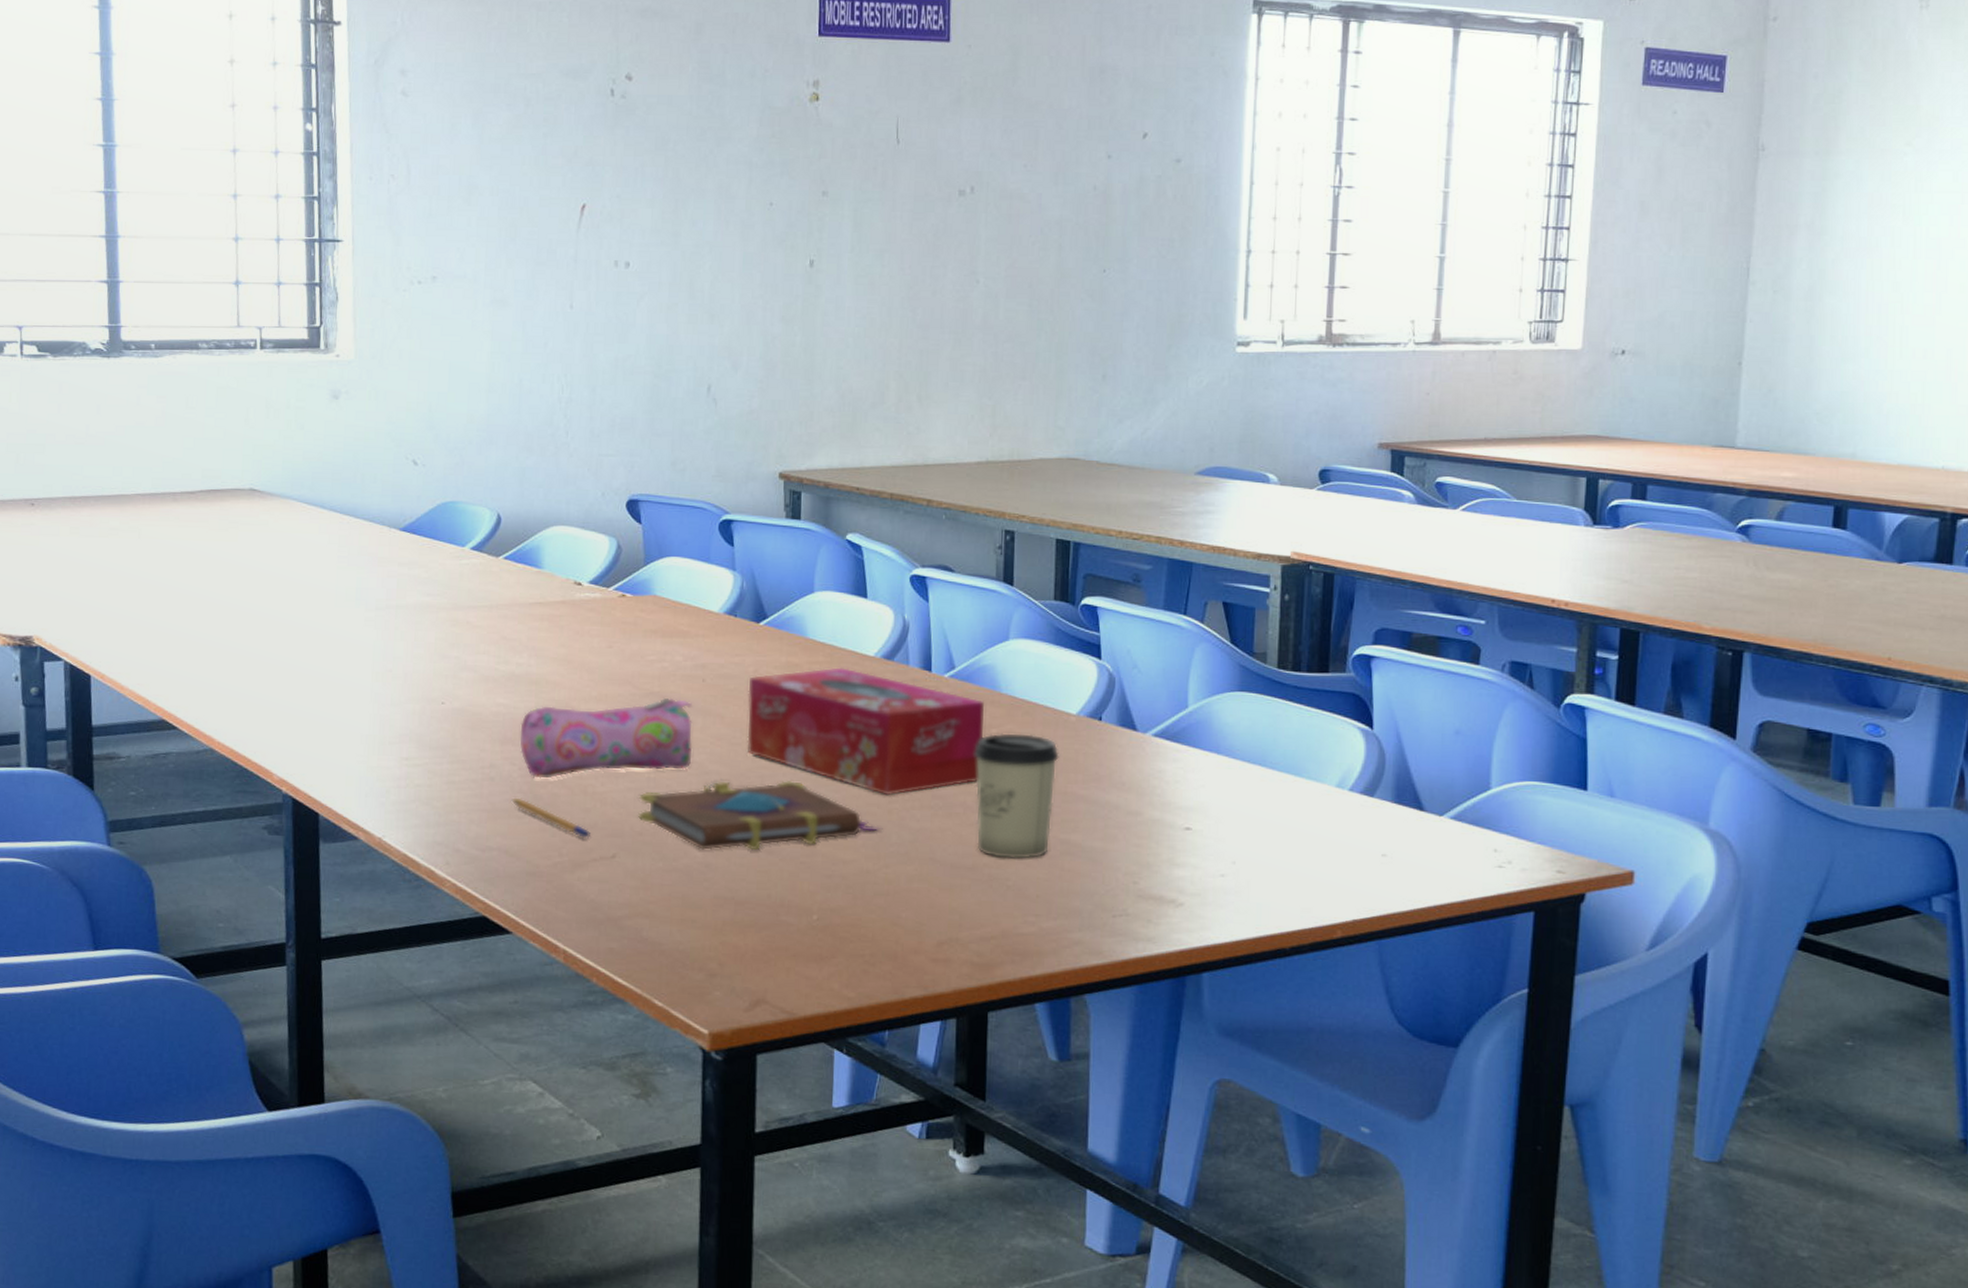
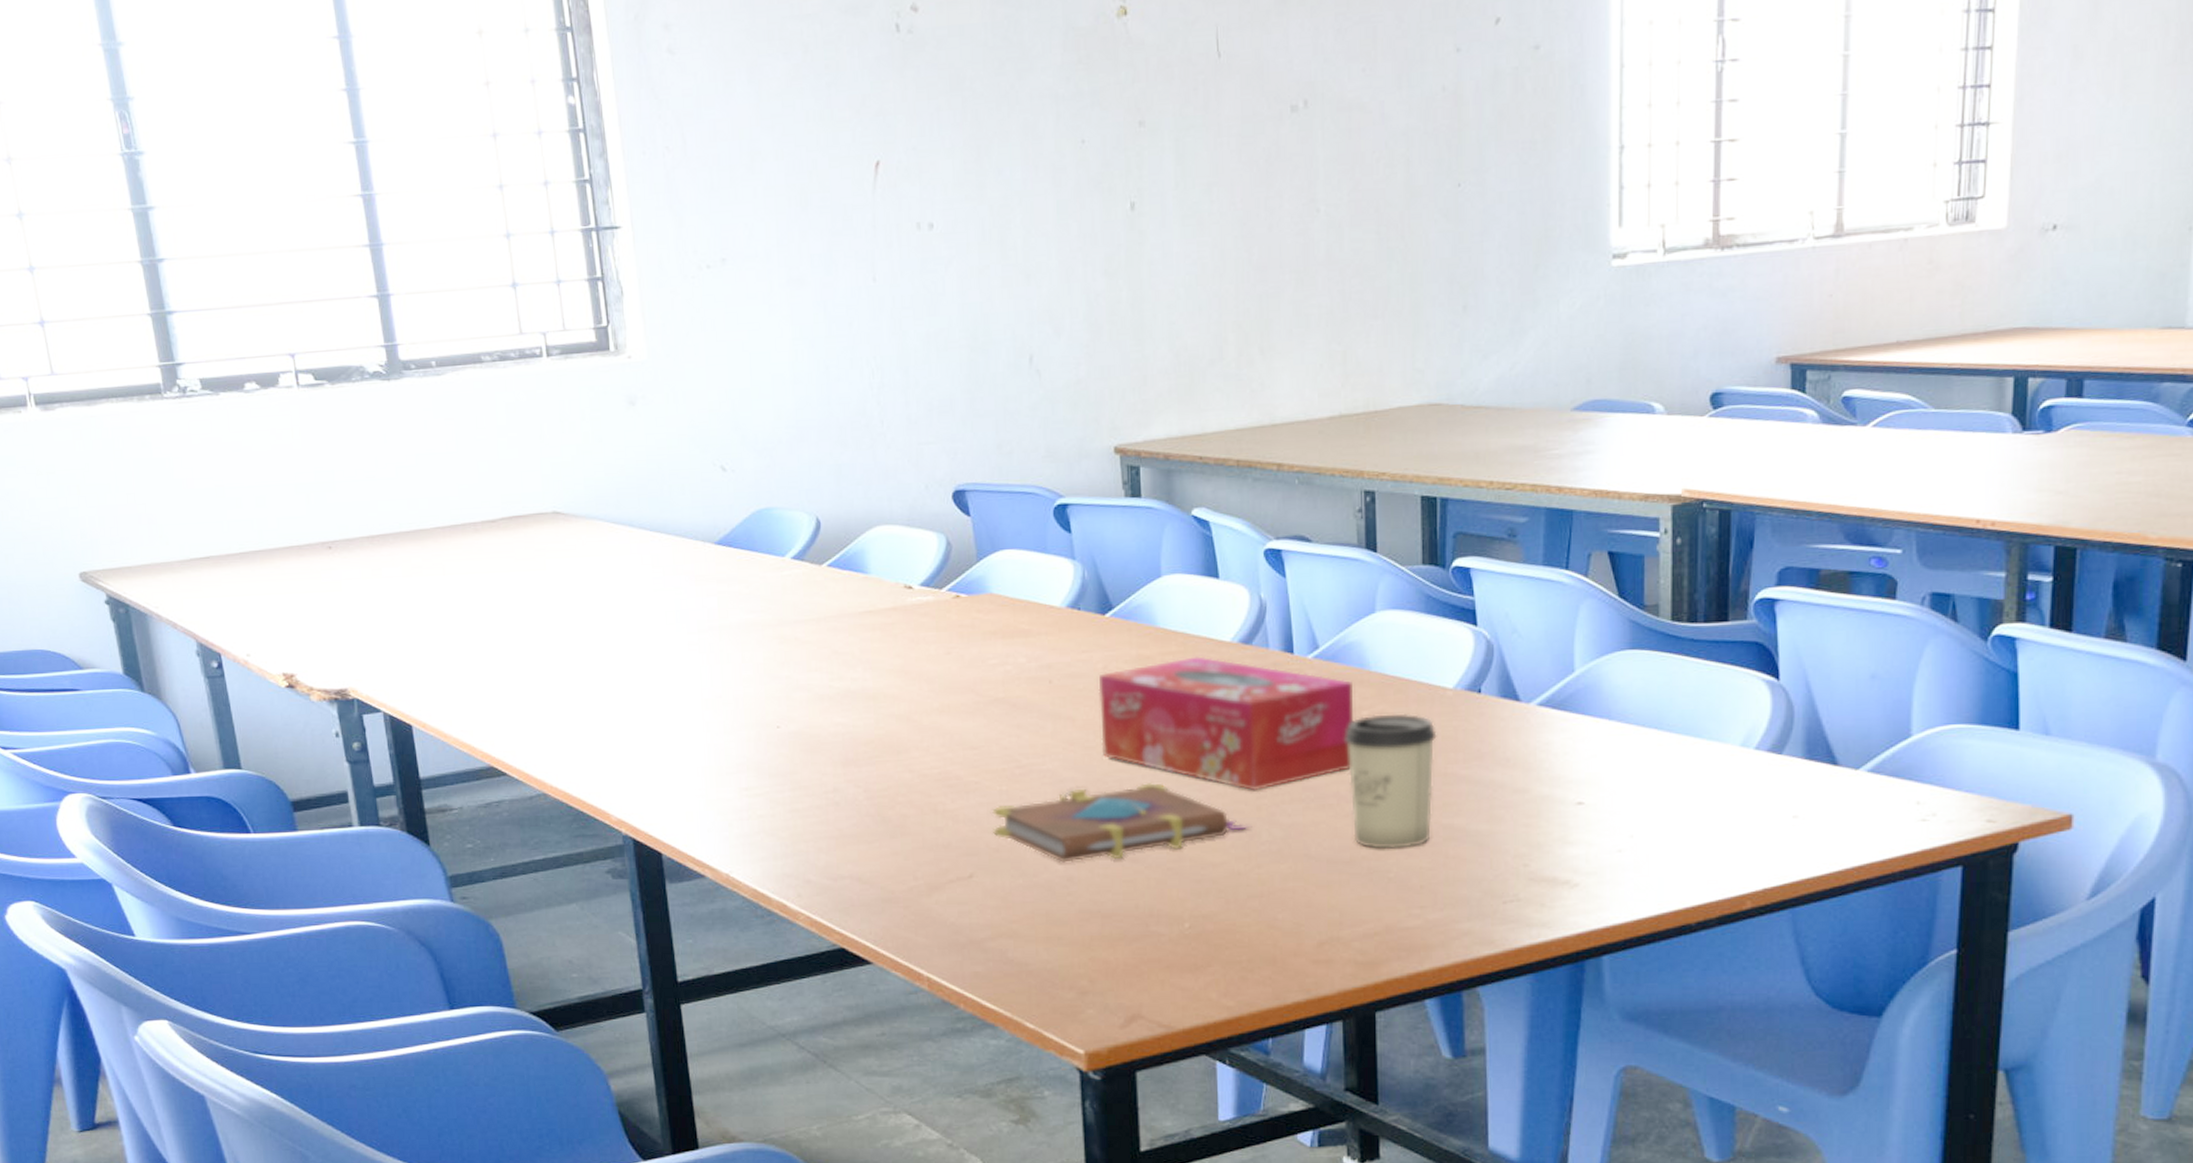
pencil: present [511,797,590,839] -> none [859,821,945,860]
pencil case: present [520,697,693,779] -> none [861,703,1045,800]

